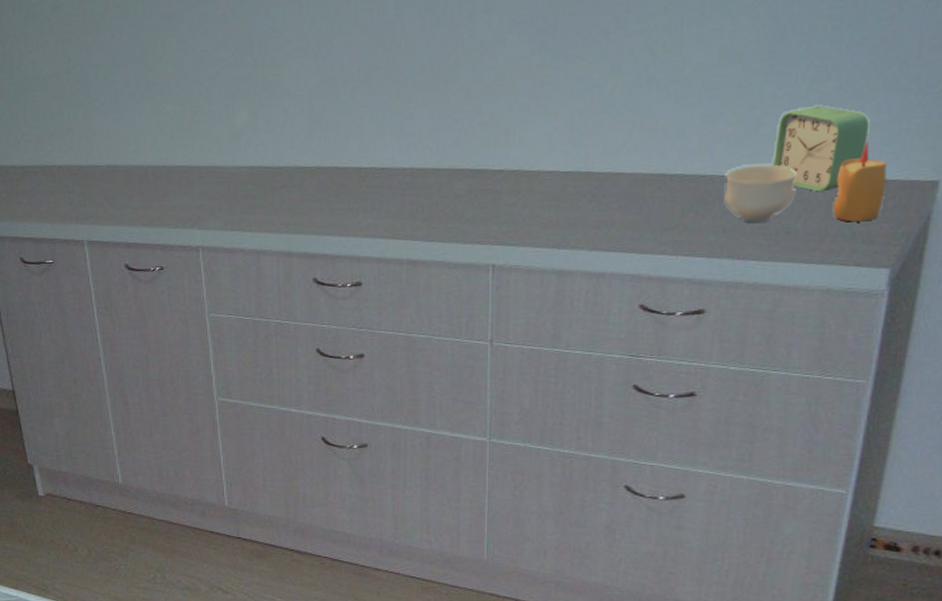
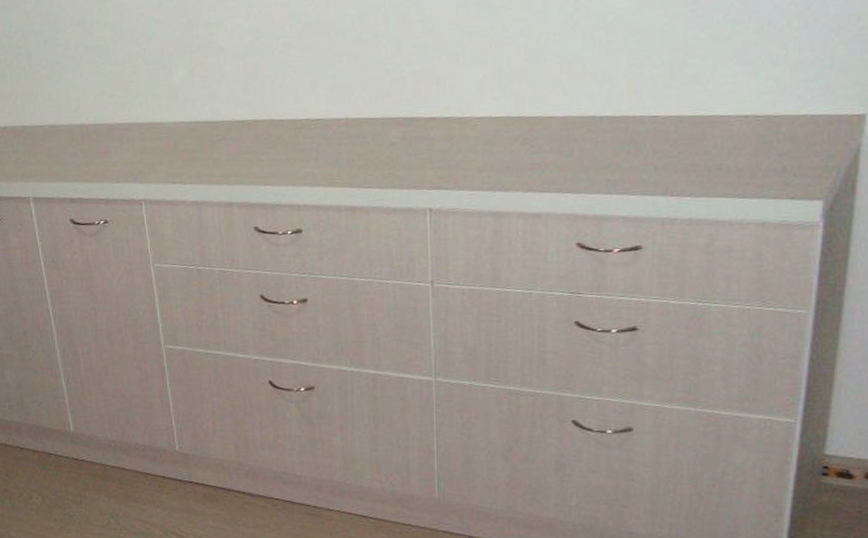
bowl: present [725,164,797,223] -> none [655,104,725,160]
alarm clock: present [773,106,870,192] -> none [701,46,793,129]
candle: present [833,142,887,222] -> none [763,79,813,157]

